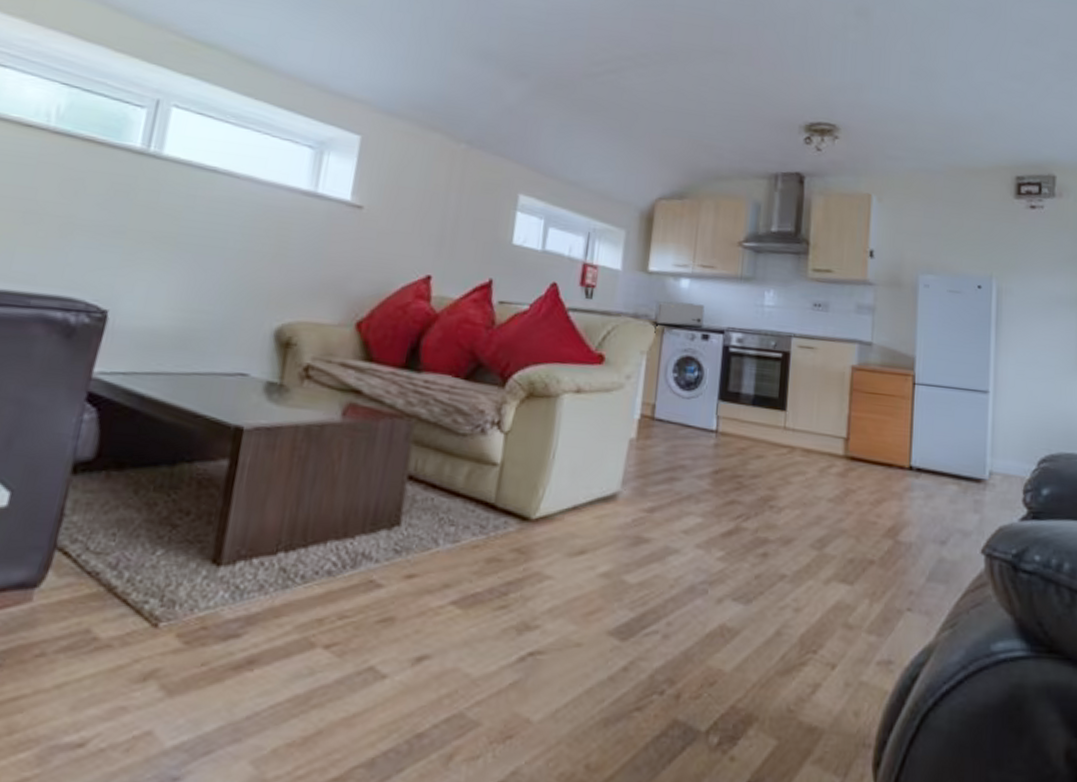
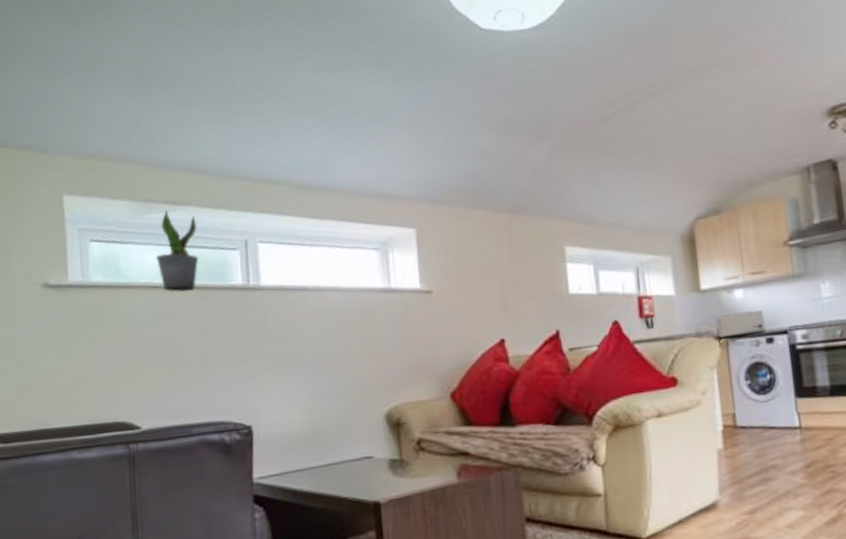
potted plant: none [38,41,102,140] -> present [156,209,199,293]

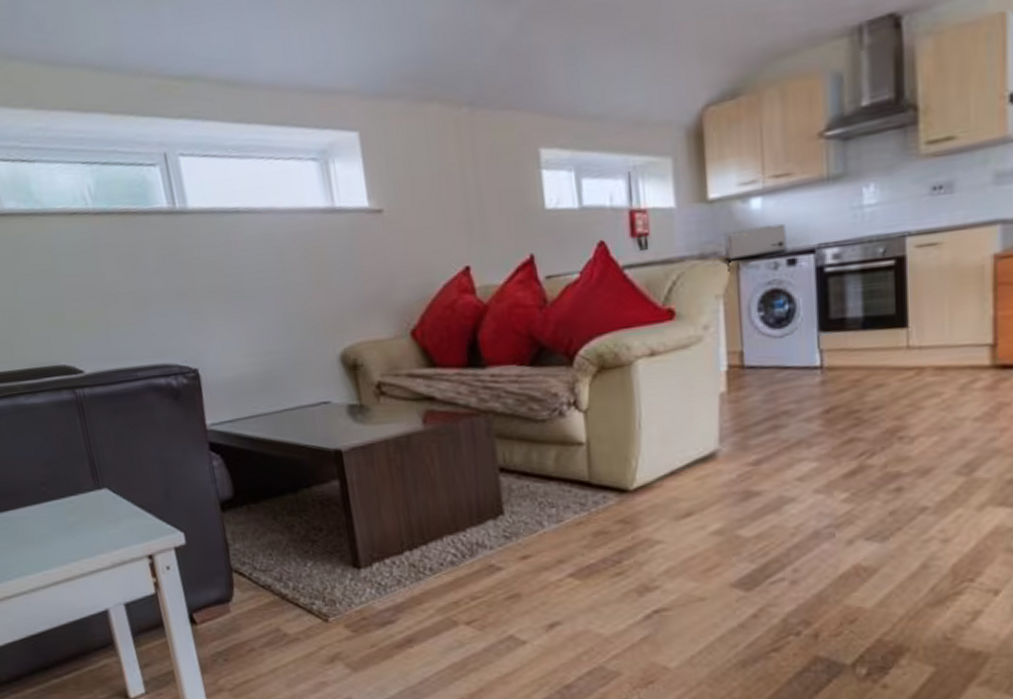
potted plant: present [156,209,199,293] -> none [67,118,118,219]

